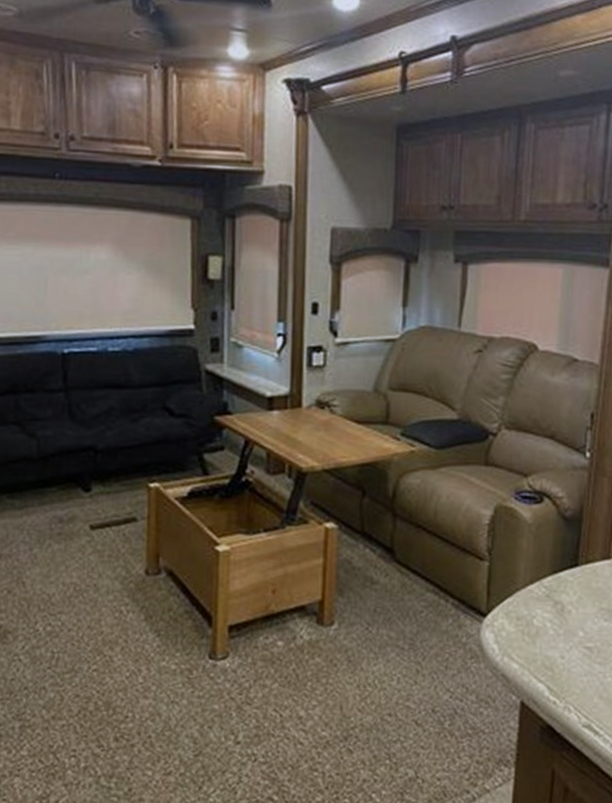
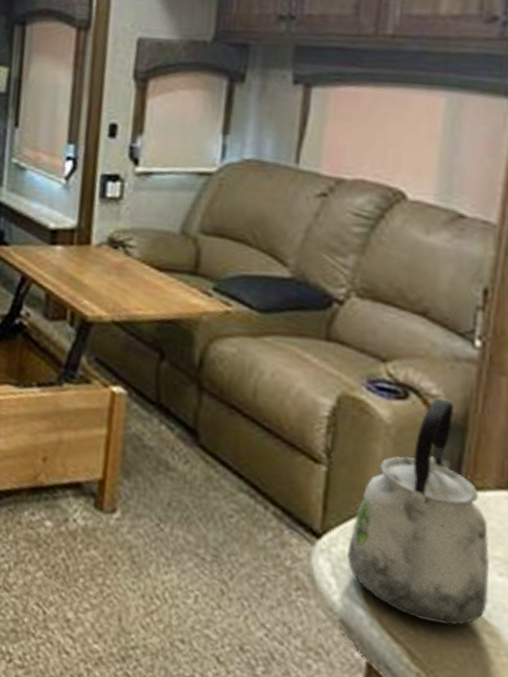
kettle: none [504,499,599,663] -> present [346,398,490,626]

